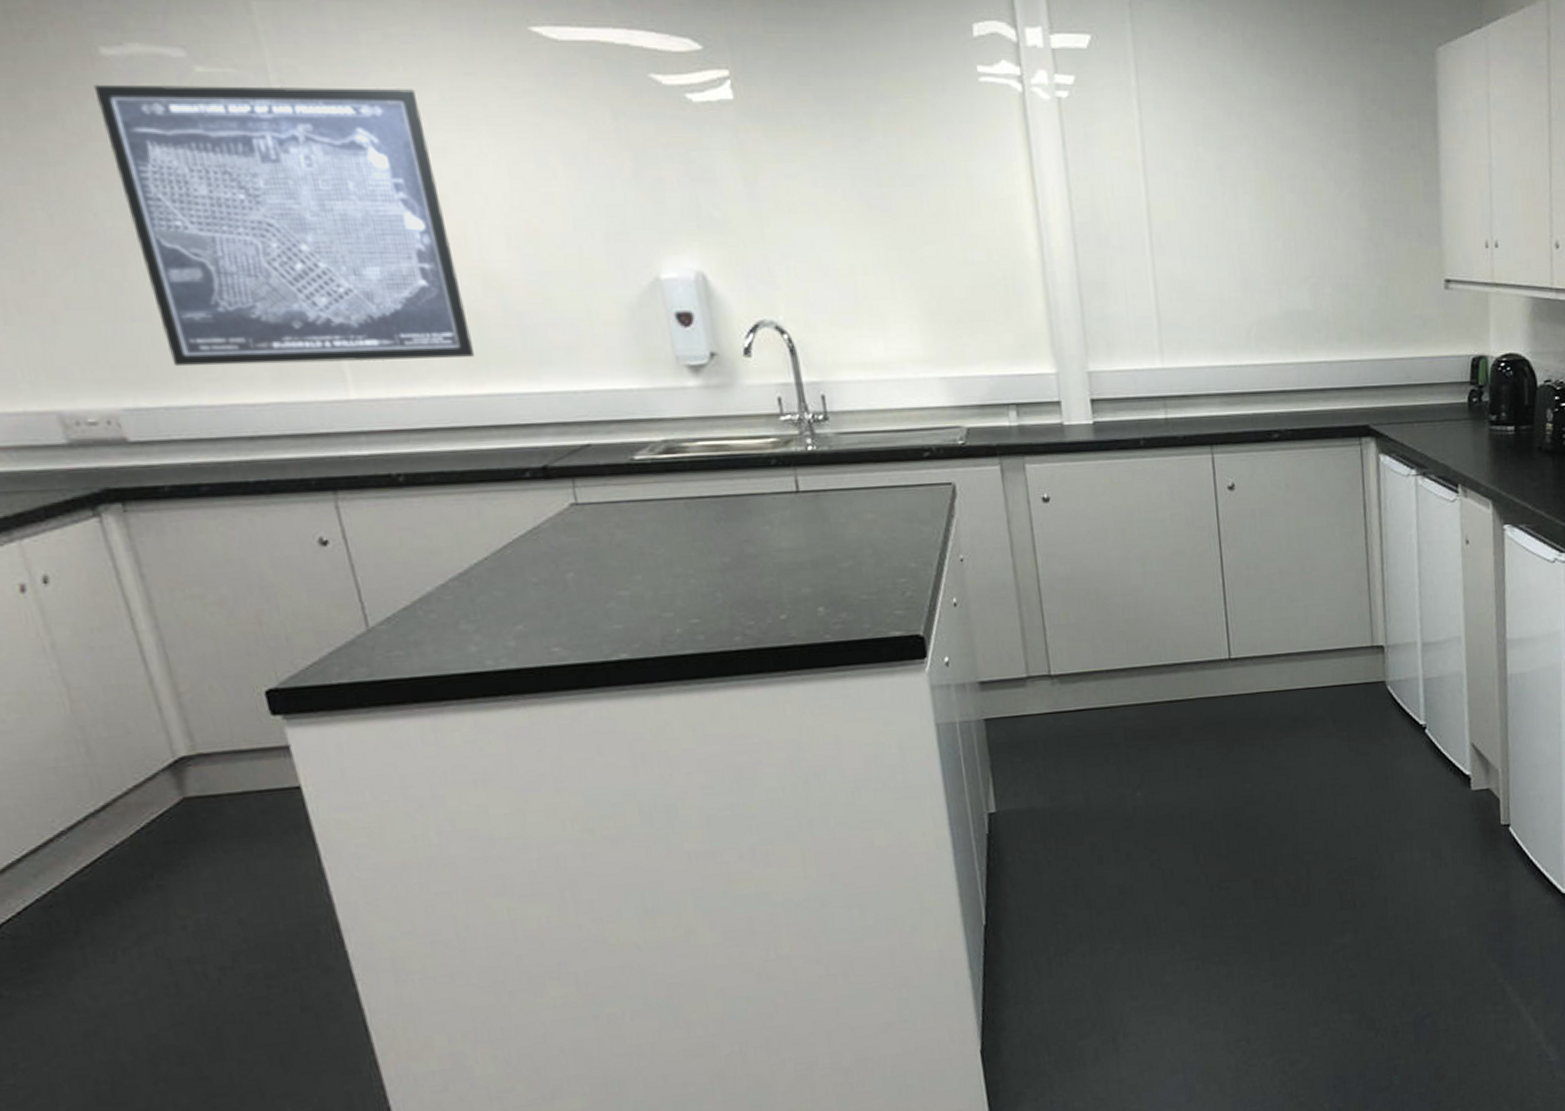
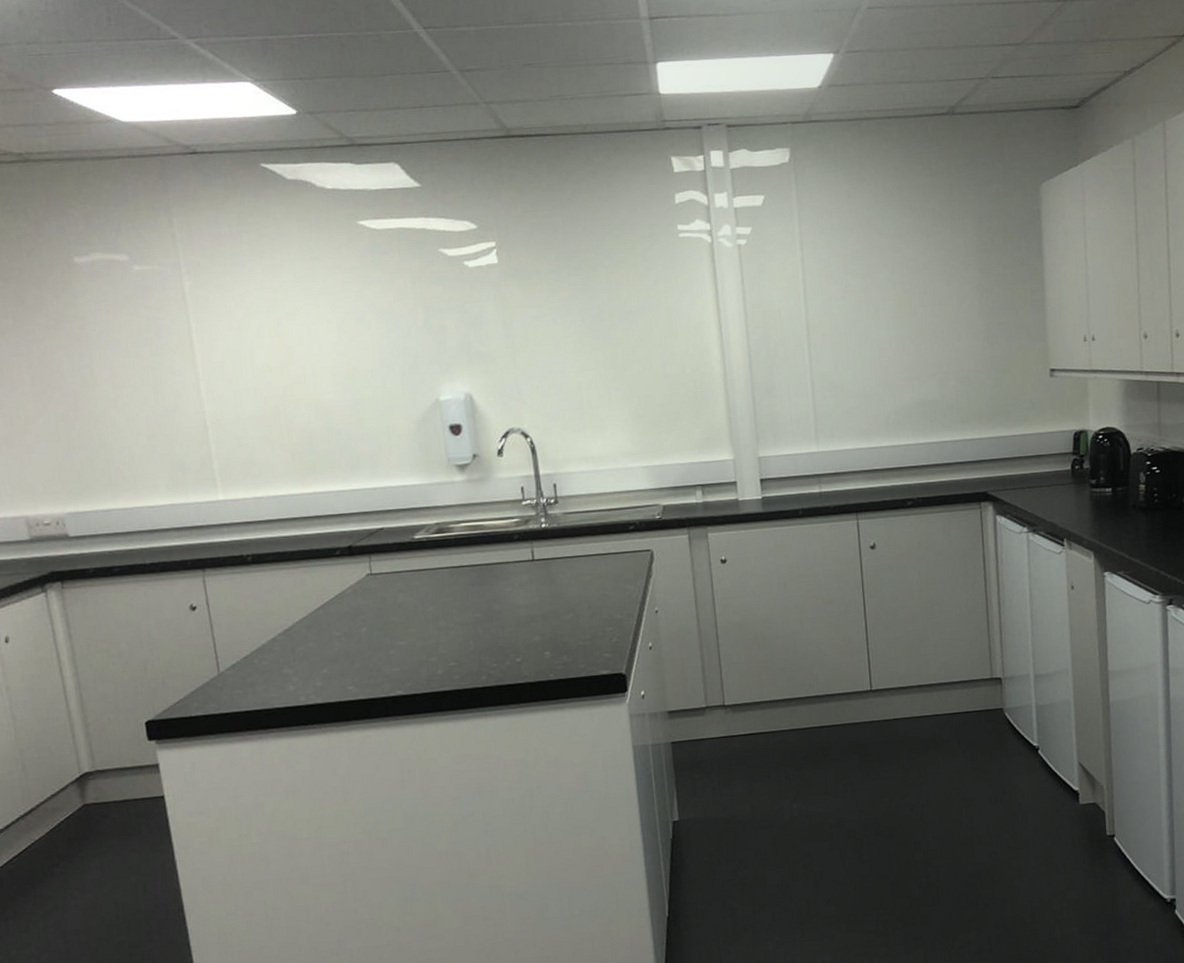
wall art: present [93,84,476,366] -> none [68,271,306,480]

